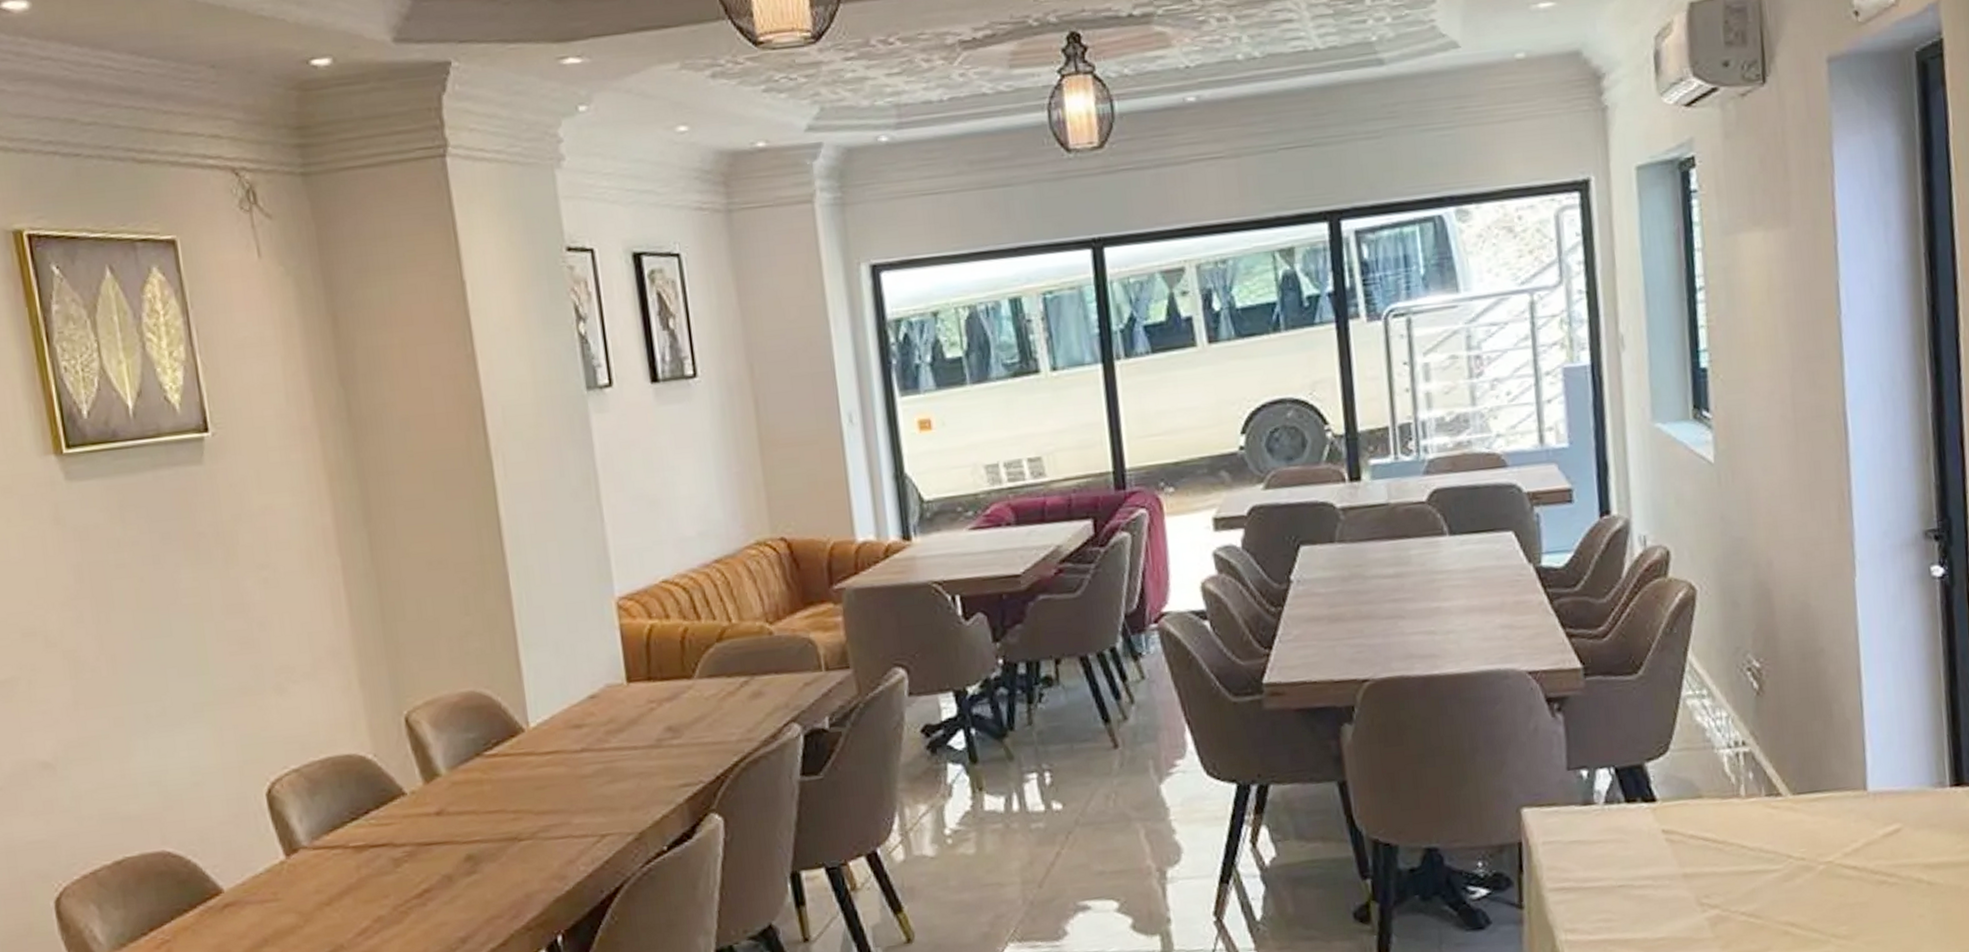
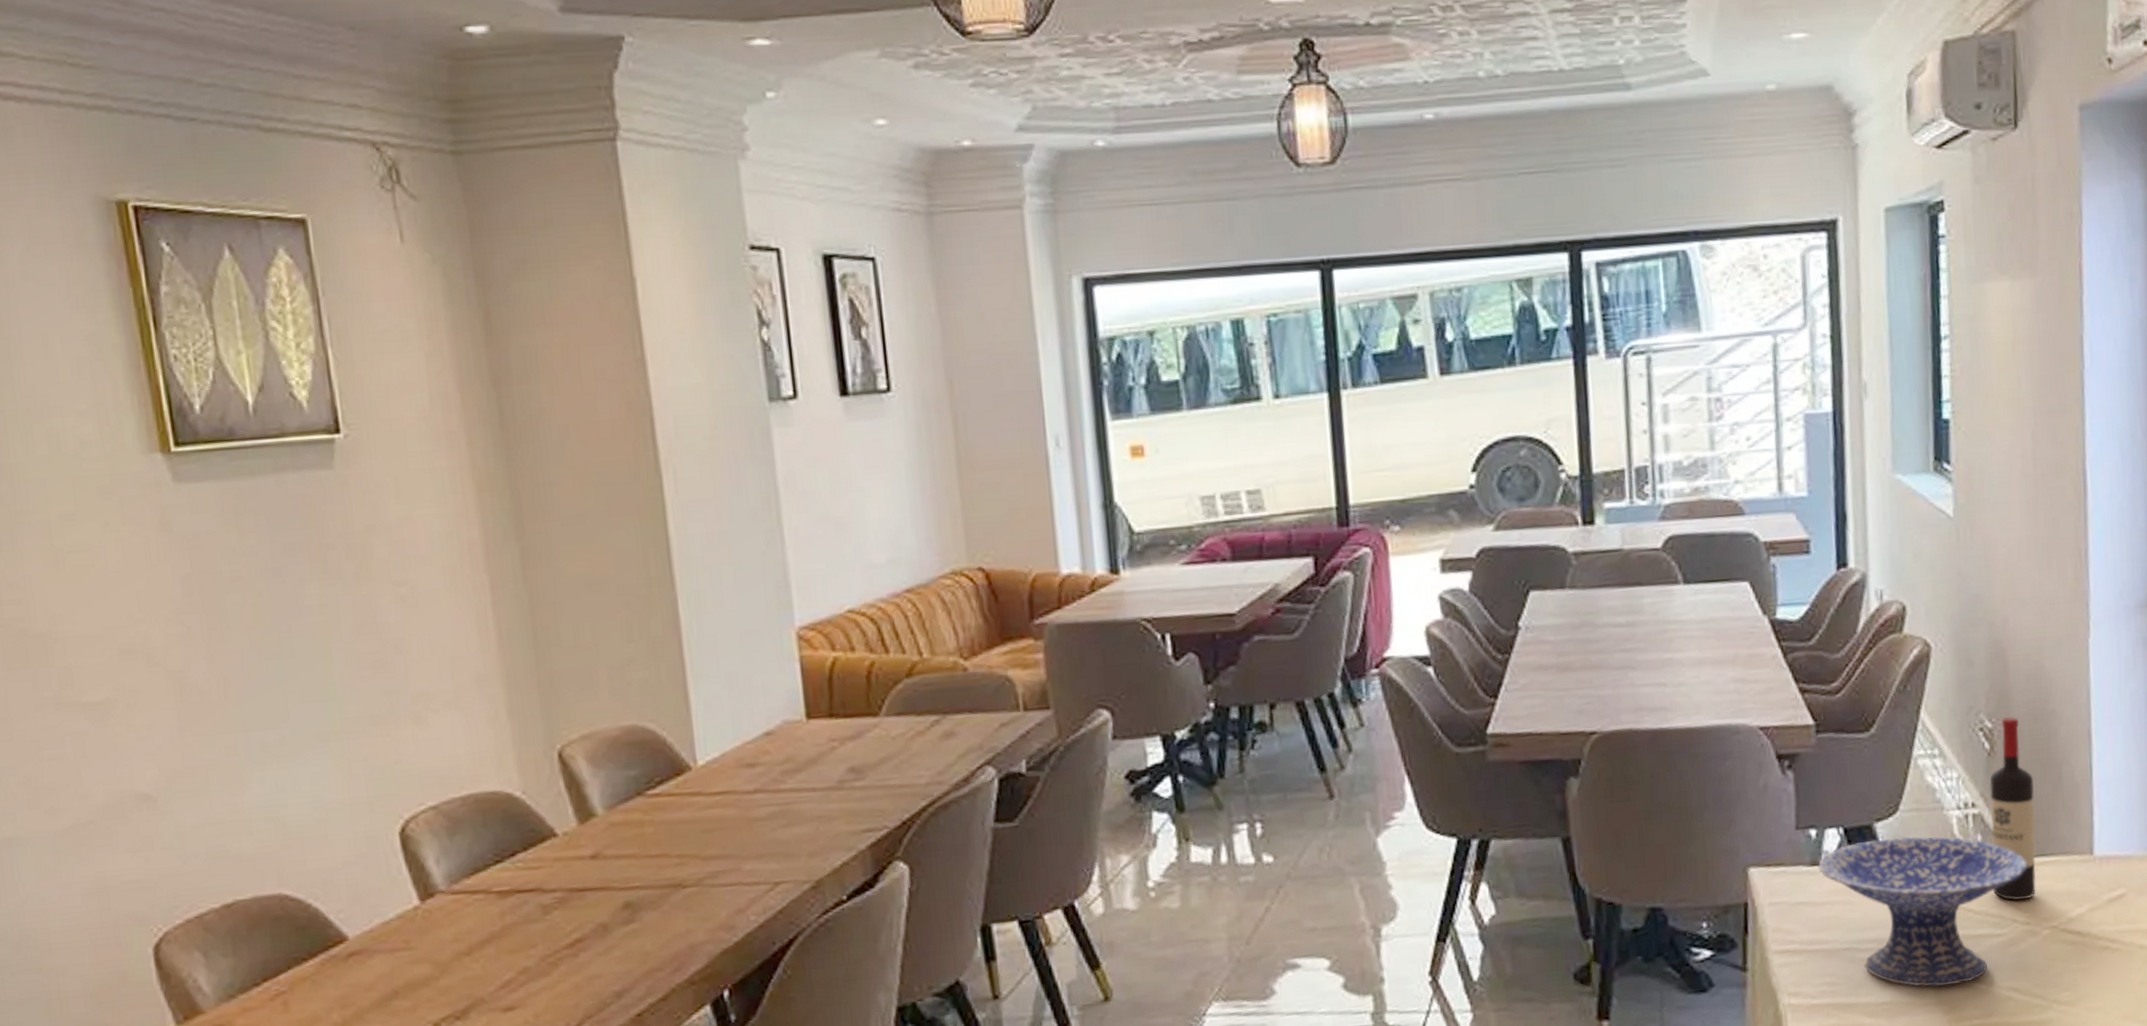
decorative bowl: none [1590,774,1801,922] -> present [1818,836,2028,987]
wine bottle: none [1759,656,1810,837] -> present [1989,717,2037,900]

